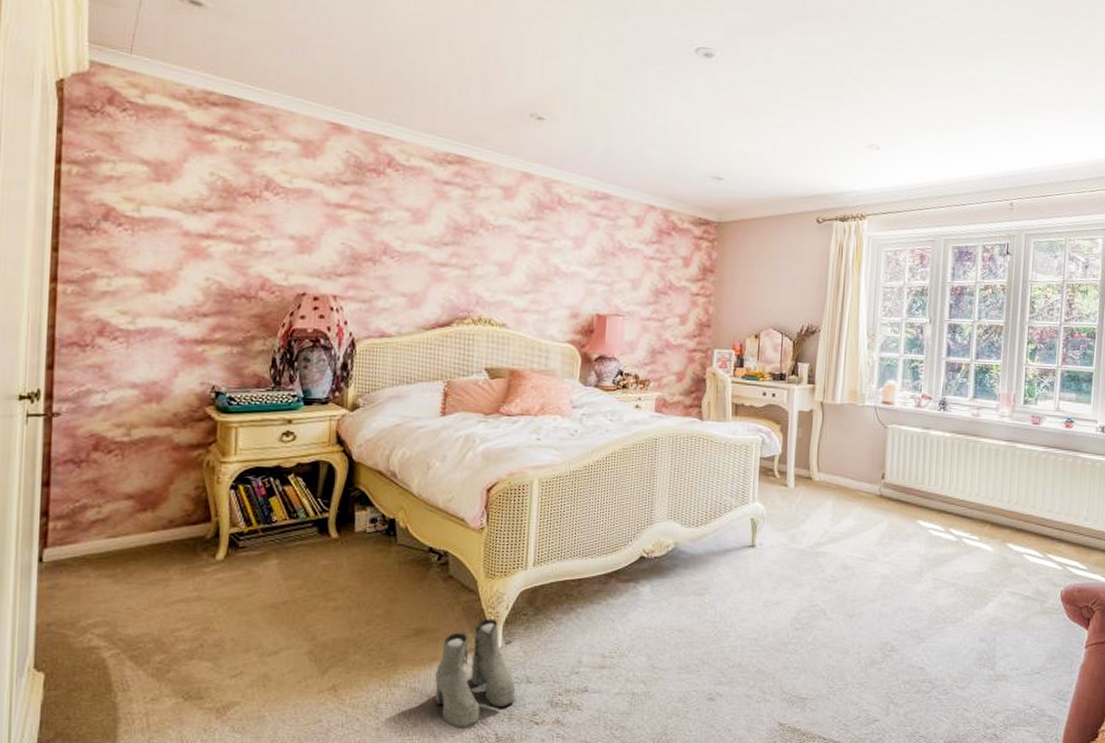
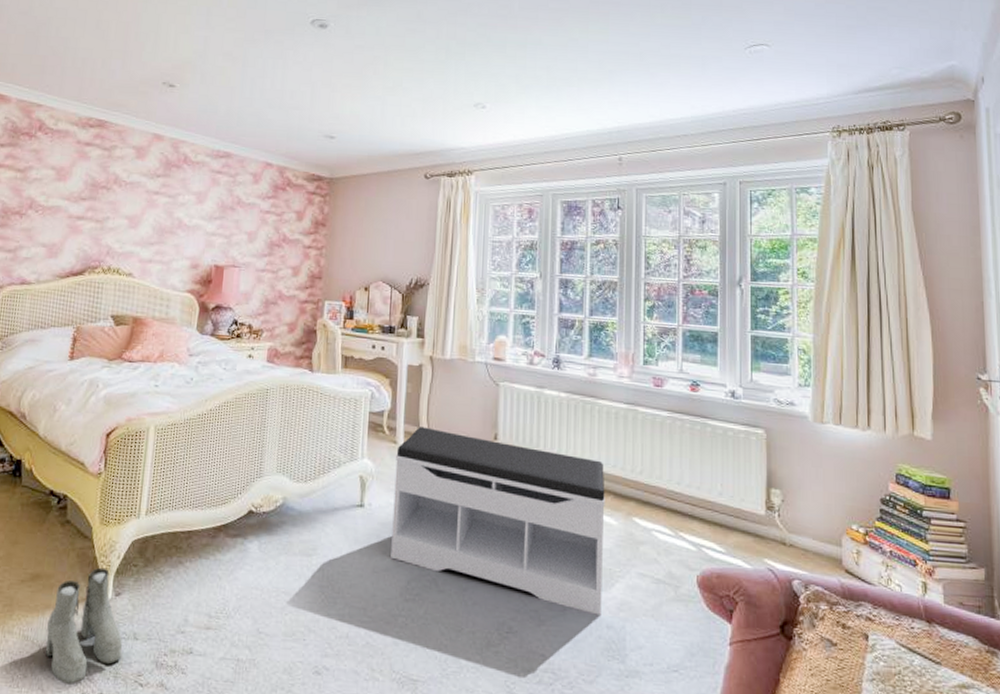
bench: none [781,470,983,630] -> present [391,427,605,615]

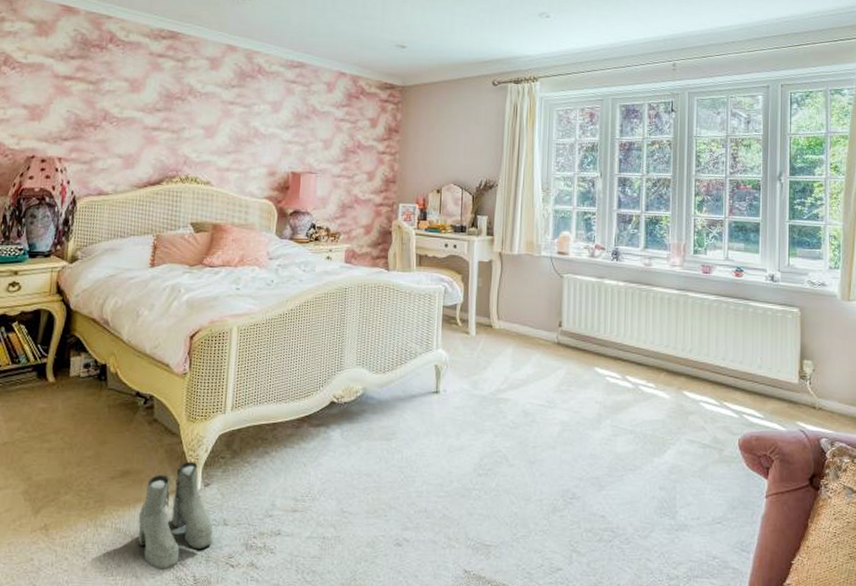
bench: present [391,427,605,615] -> none [465,318,659,478]

